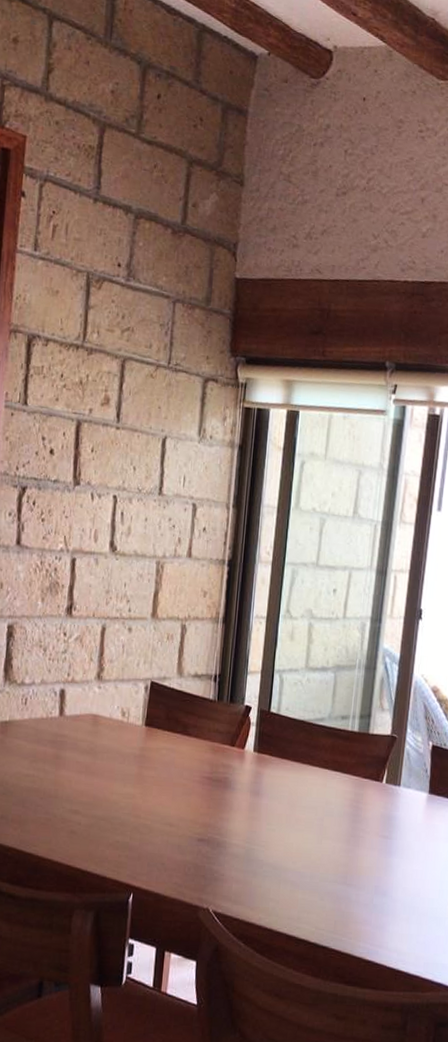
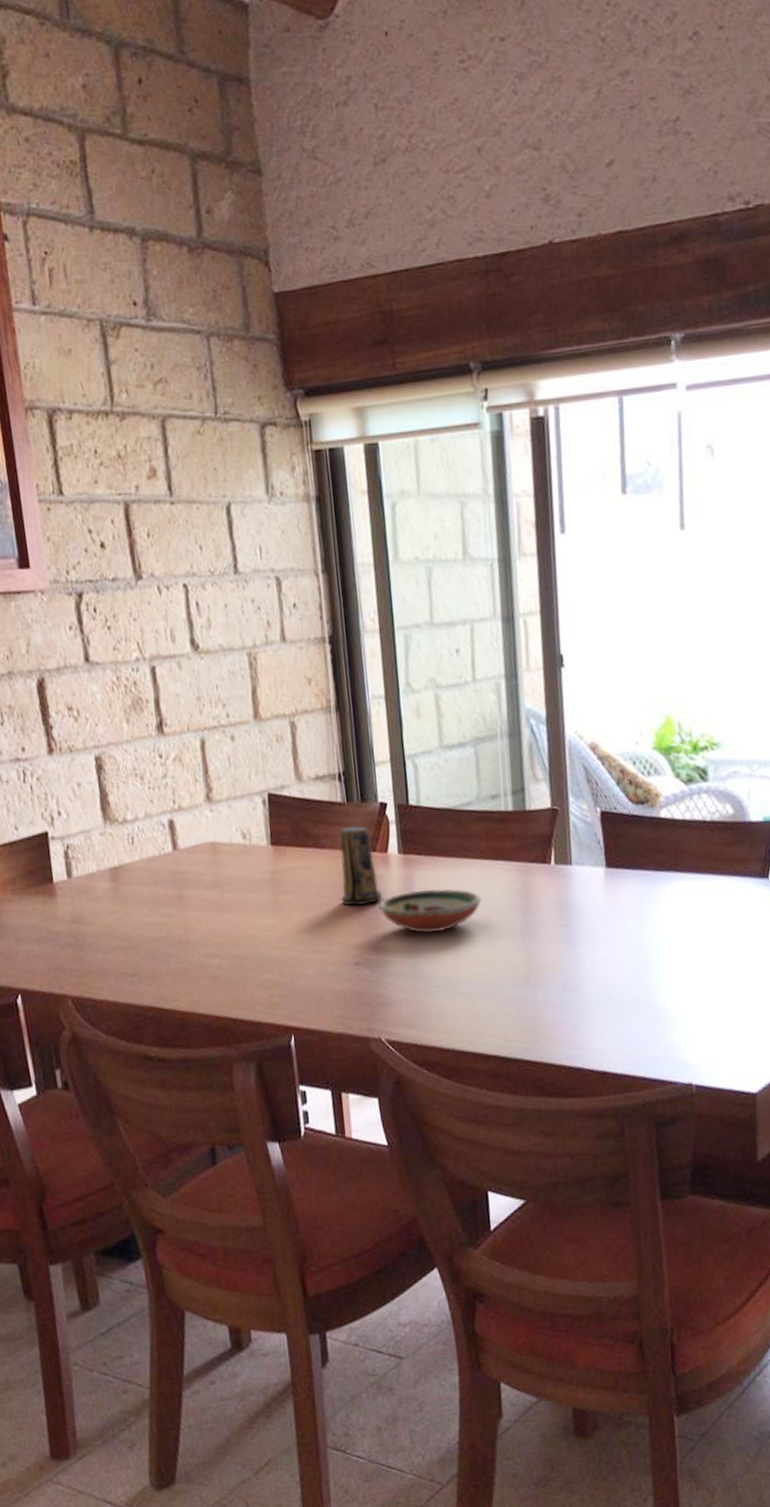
candle: none [197,721,233,791] -> present [340,825,383,907]
decorative bowl: none [228,785,318,824] -> present [378,889,482,933]

